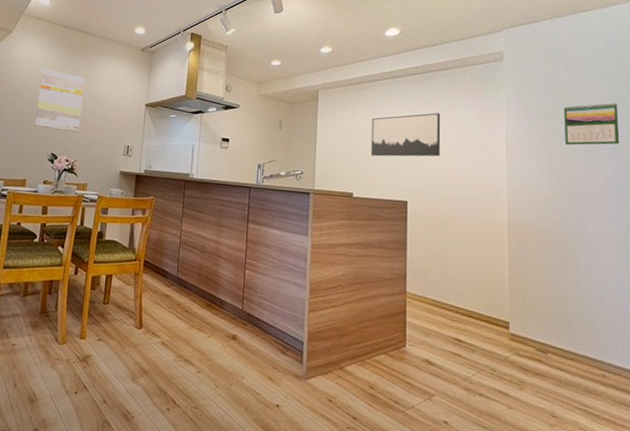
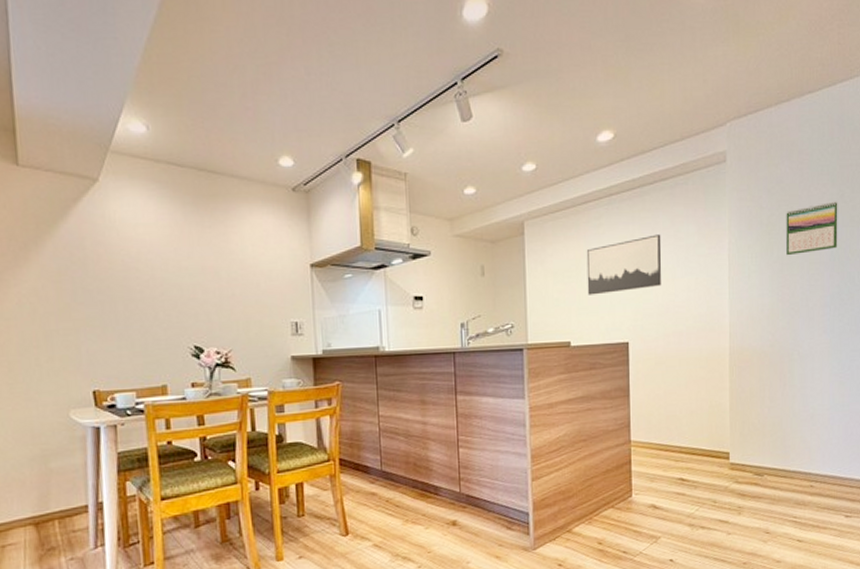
wall art: present [34,68,86,133] -> none [156,230,226,314]

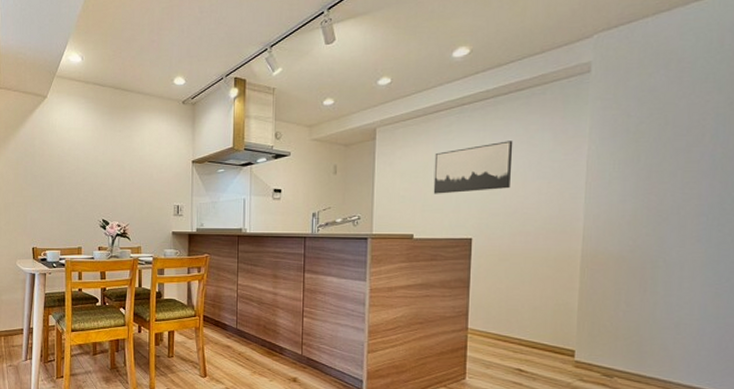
calendar: present [786,201,838,256] -> none [656,109,725,163]

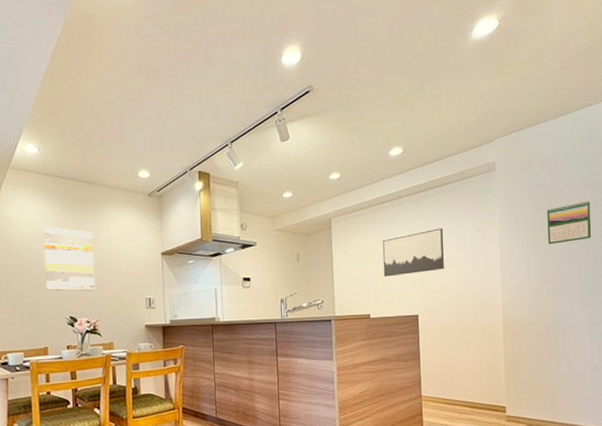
wall art: none [82,133,128,197] -> present [43,227,95,292]
calendar: none [656,109,725,163] -> present [547,200,592,245]

